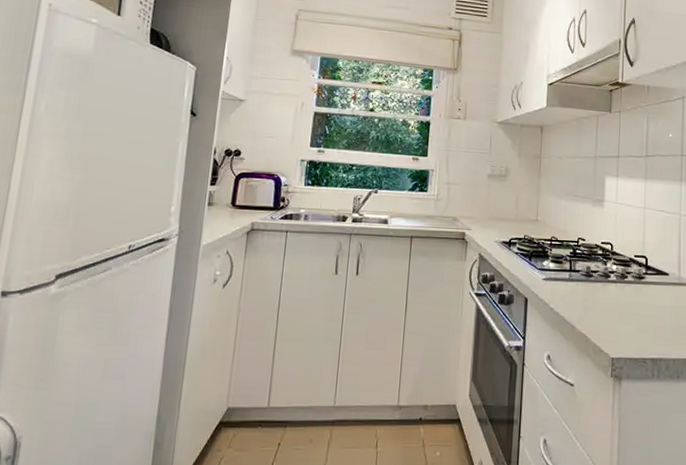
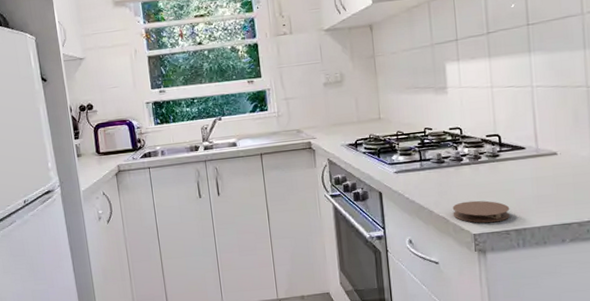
coaster: none [594,321,649,348] -> present [452,200,511,223]

